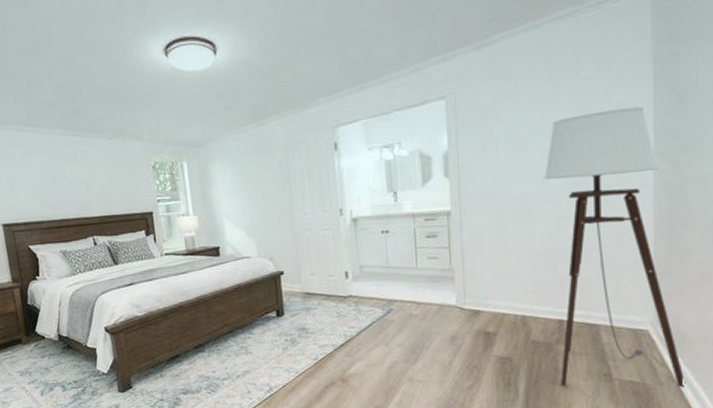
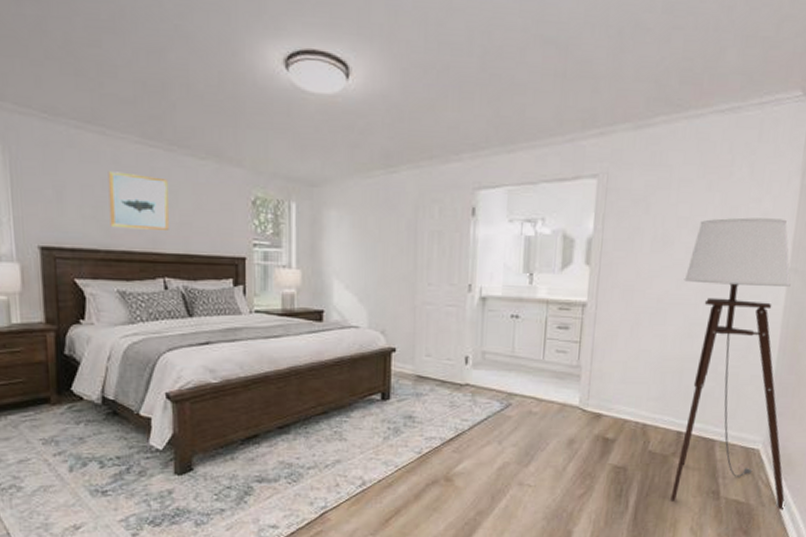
wall art: none [43,158,92,202] -> present [108,171,169,230]

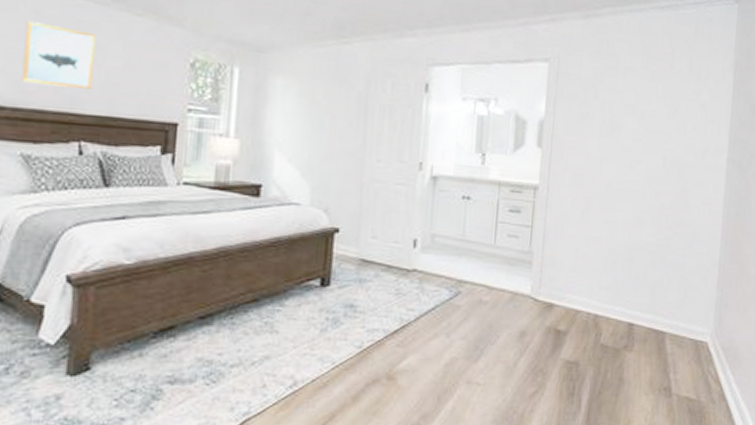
floor lamp: present [670,217,791,510] -> none [623,107,734,408]

